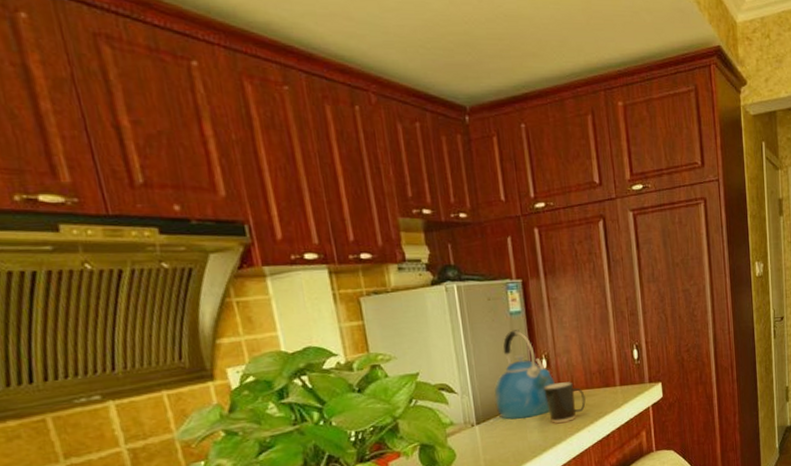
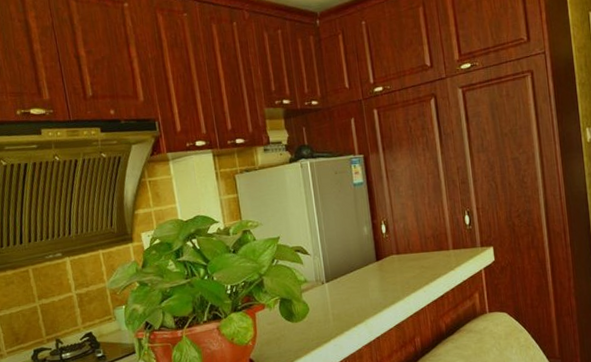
kettle: present [493,330,556,420] -> none [340,199,394,279]
mug: present [542,381,586,424] -> none [382,245,421,284]

